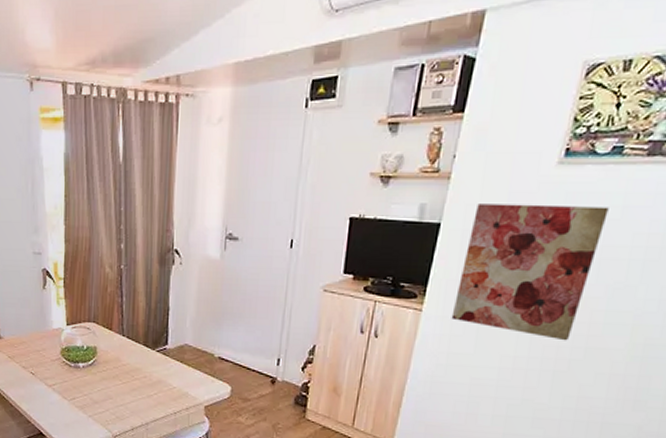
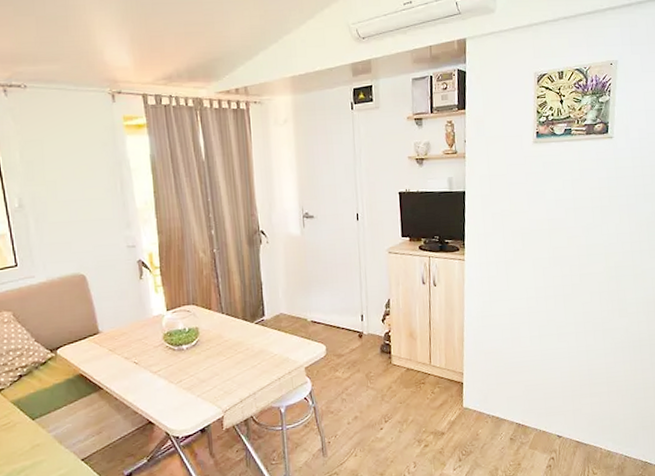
wall art: present [451,204,609,341] -> none [486,171,572,271]

